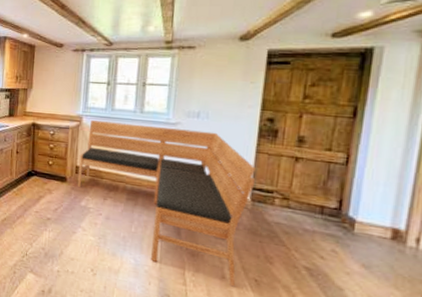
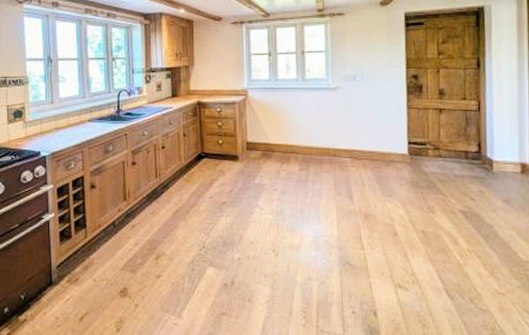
bench: present [77,120,256,286] -> none [249,92,410,241]

